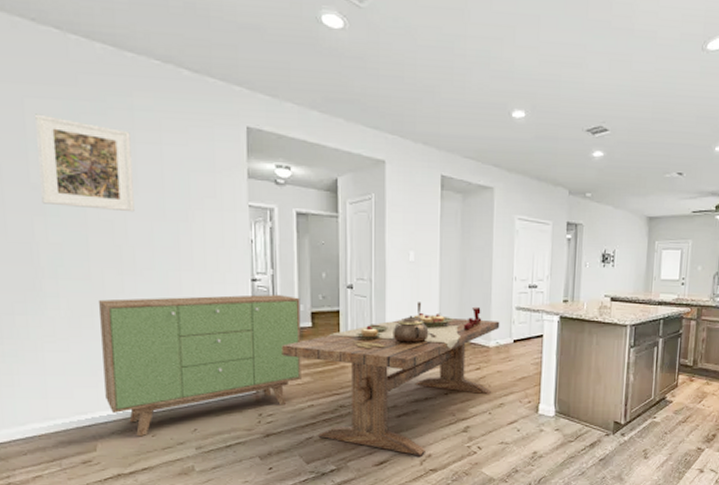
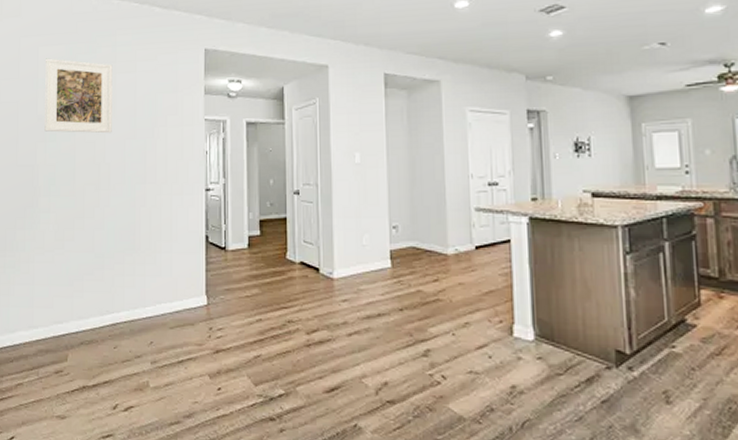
sideboard: present [98,294,301,437] -> none [78,204,250,348]
dining table: present [281,302,500,456] -> none [231,206,458,384]

